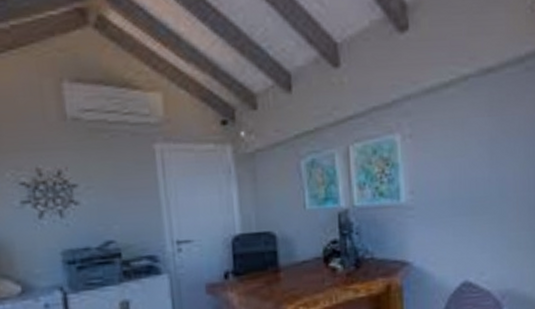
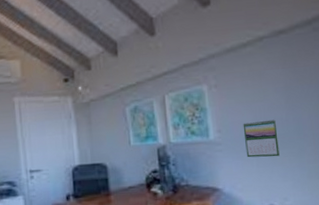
calendar: none [439,178,480,225] -> present [243,118,281,158]

